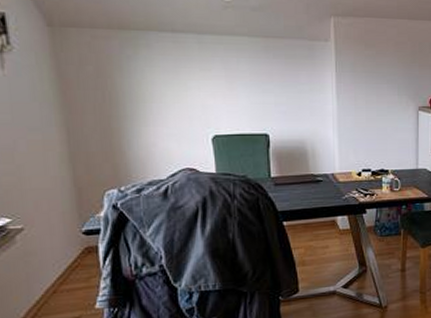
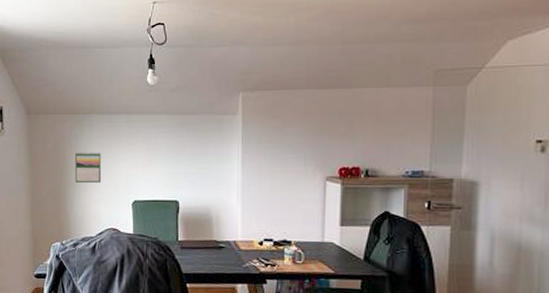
calendar: none [129,78,170,115] -> present [75,152,102,183]

